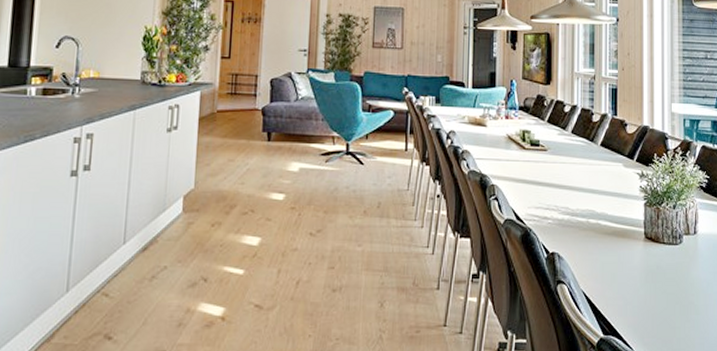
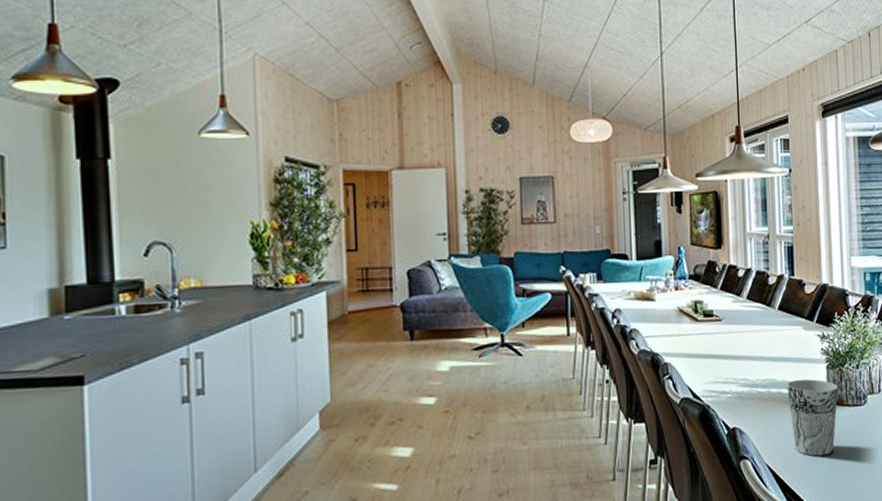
cup: none [606,213,655,289] -> present [787,379,838,457]

